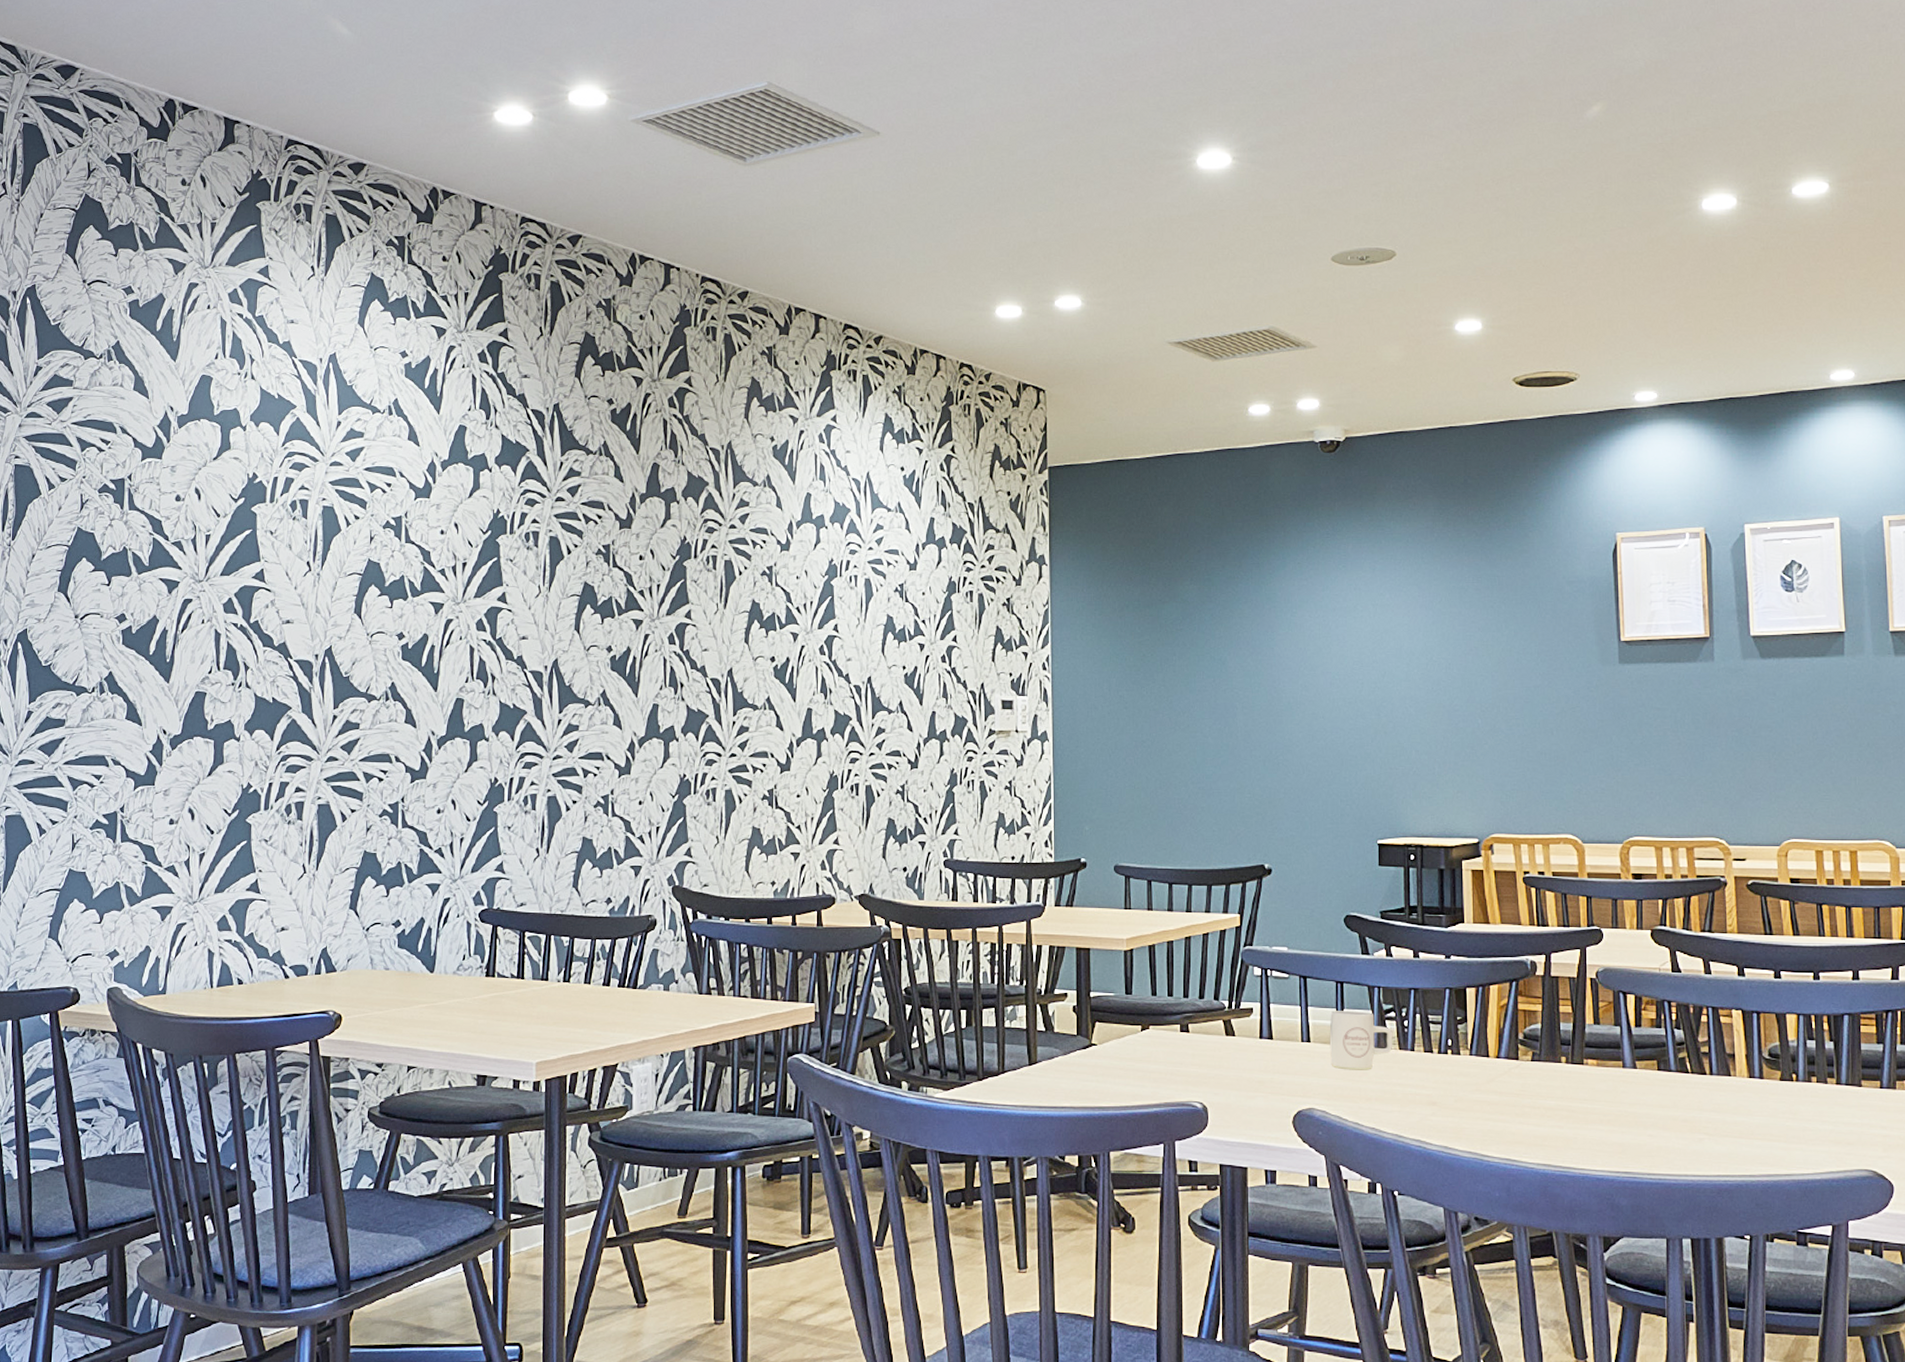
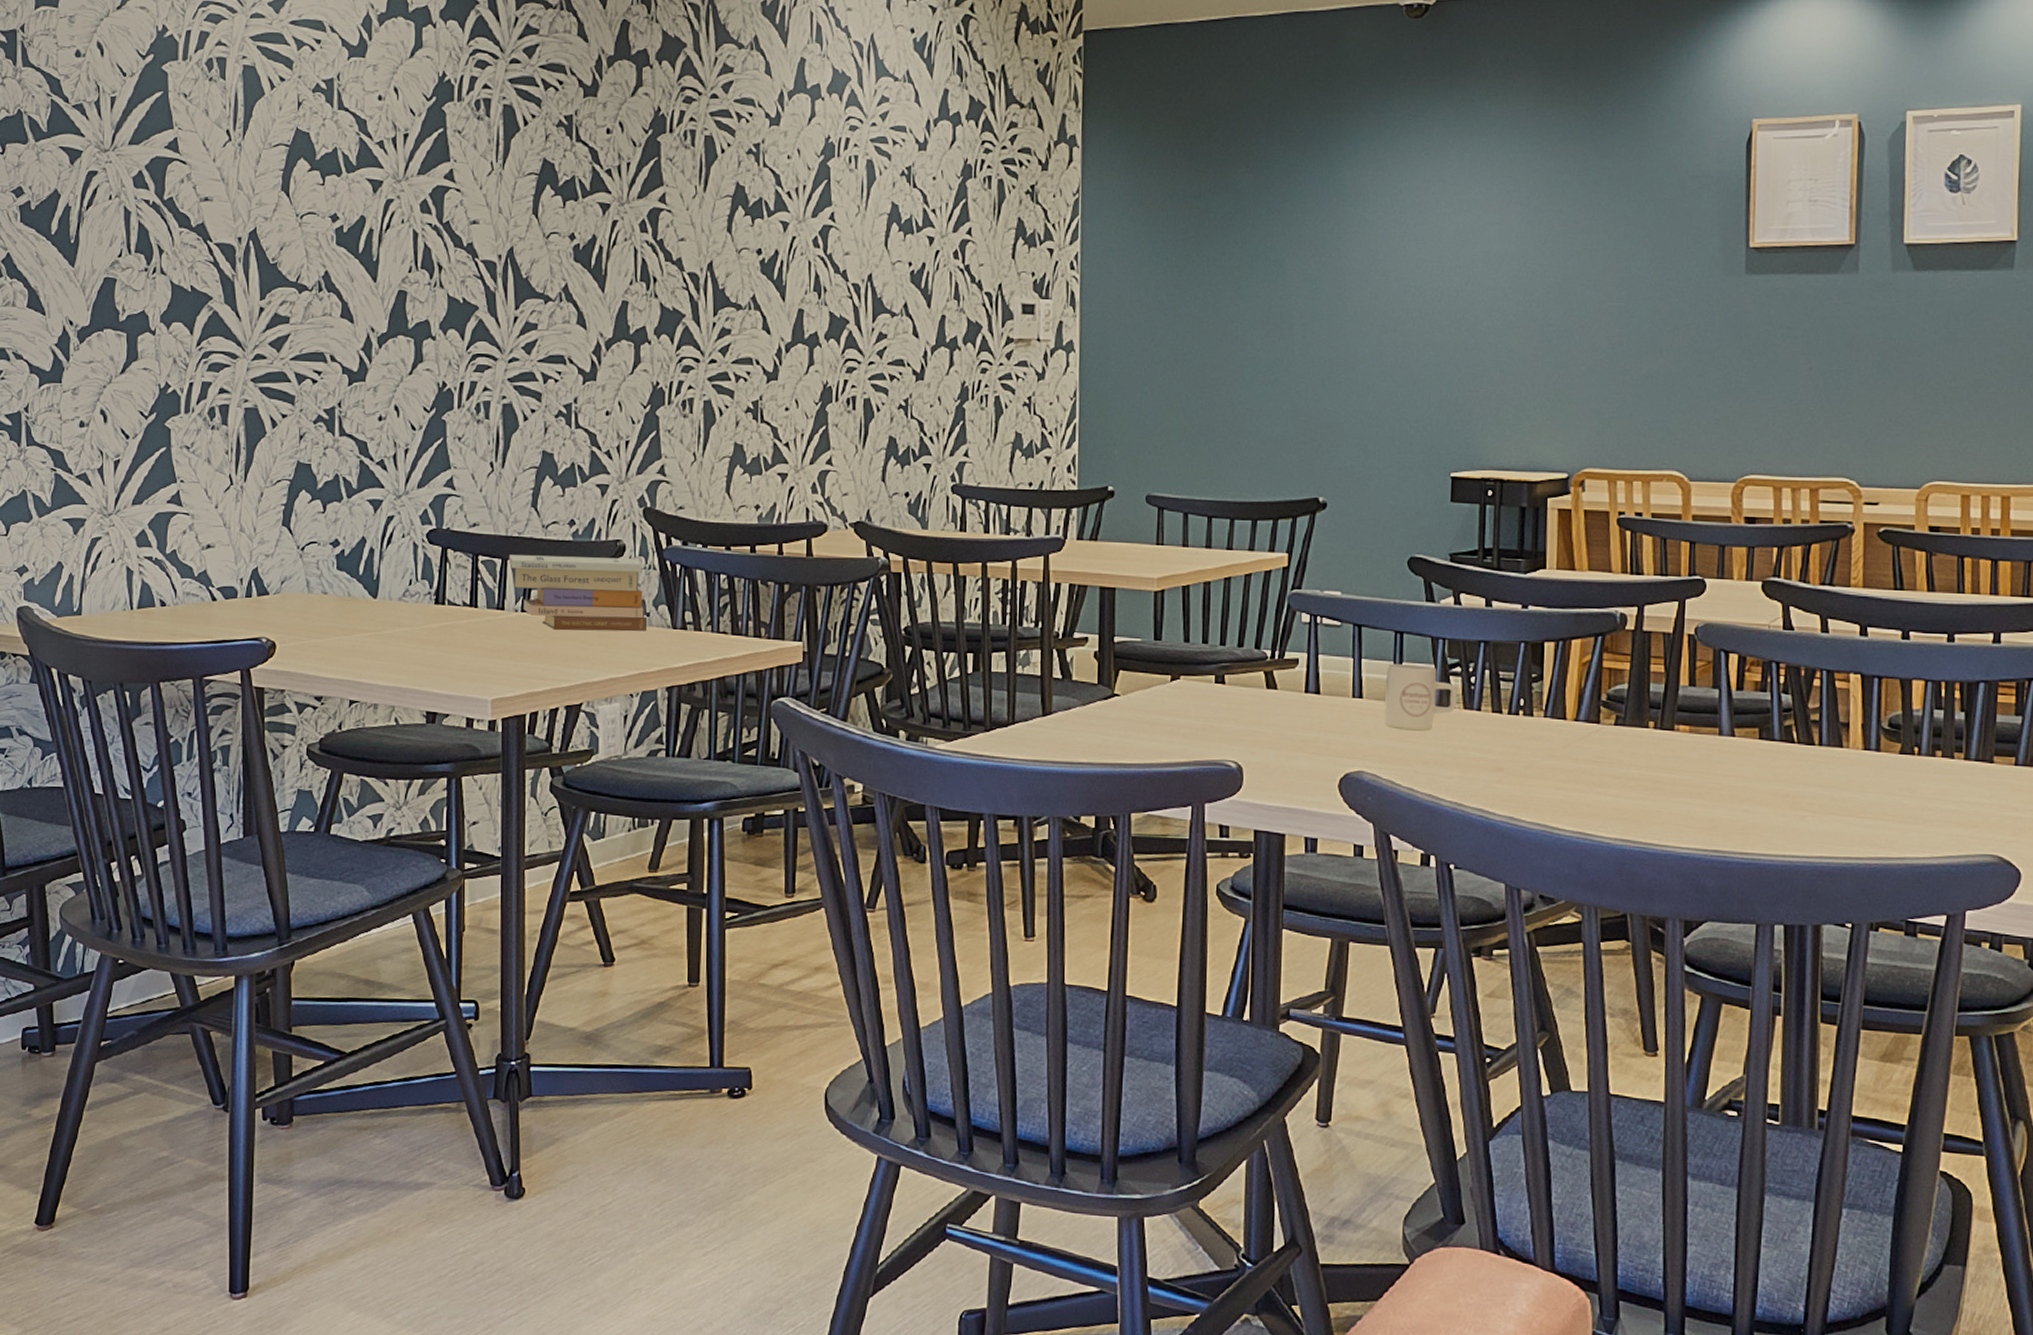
books: none [552,931,676,998] -> present [508,555,648,632]

